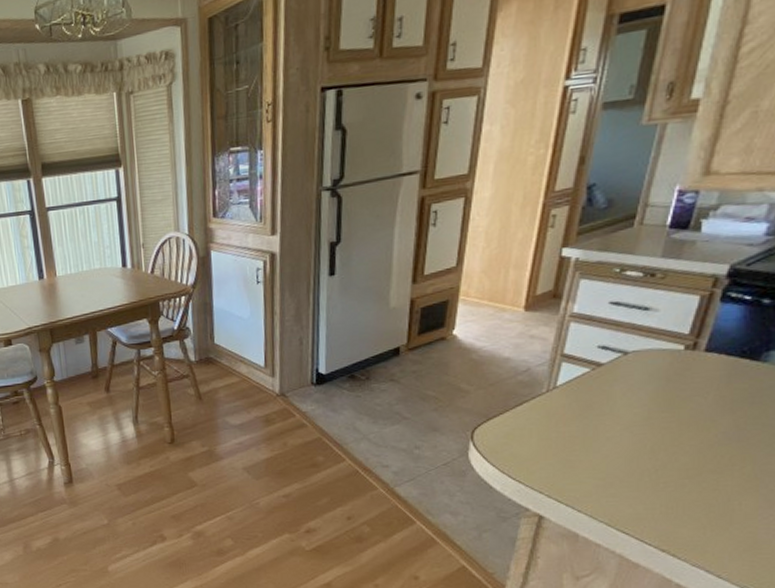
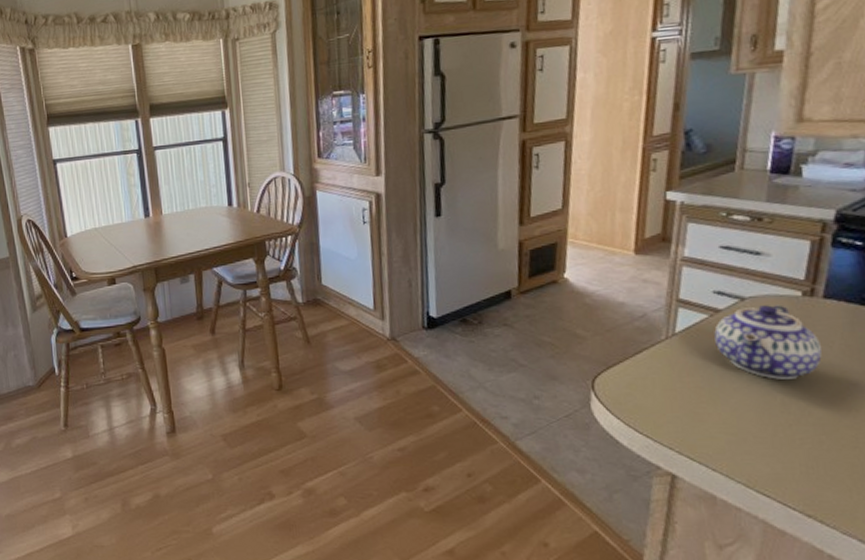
teapot: none [594,358,697,429] -> present [714,305,823,379]

